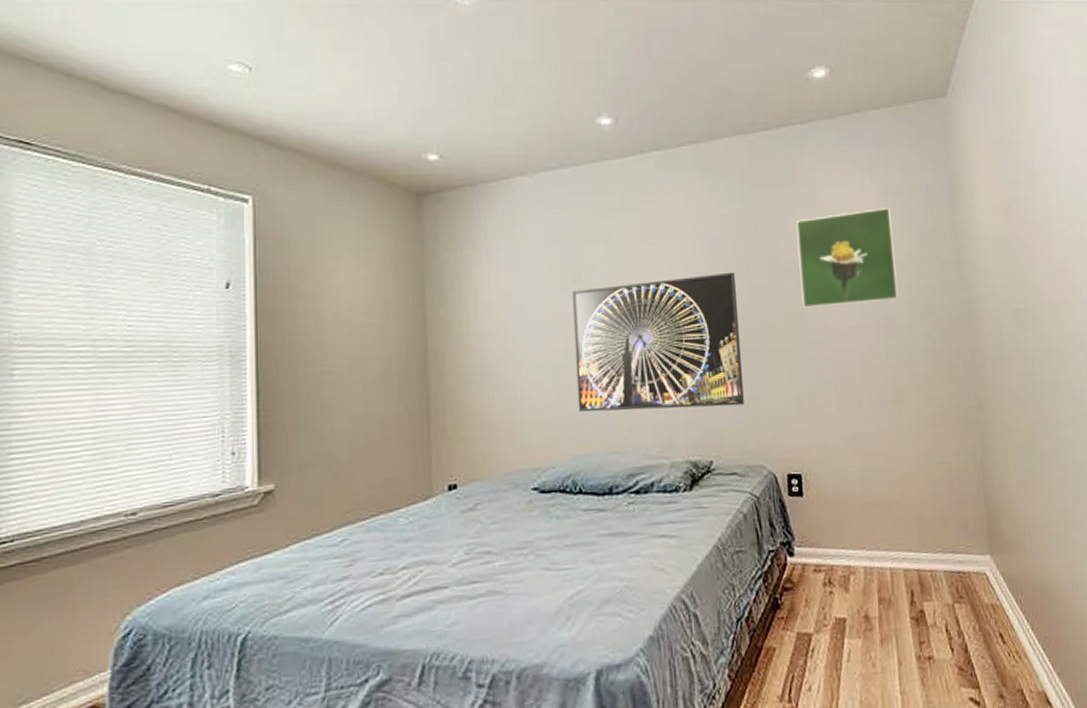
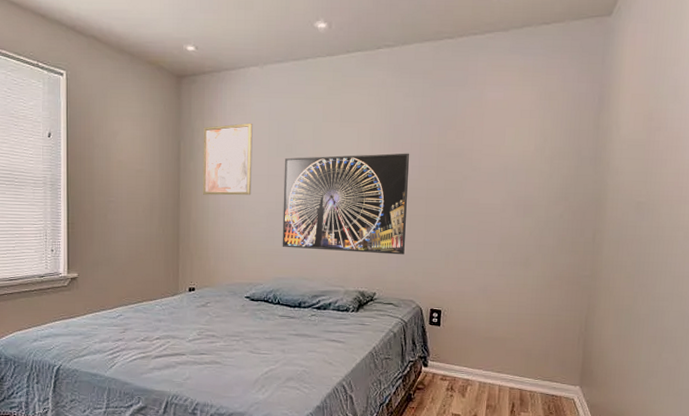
wall art: none [456,248,530,351] -> present [202,123,253,196]
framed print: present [795,208,899,308] -> none [460,110,545,187]

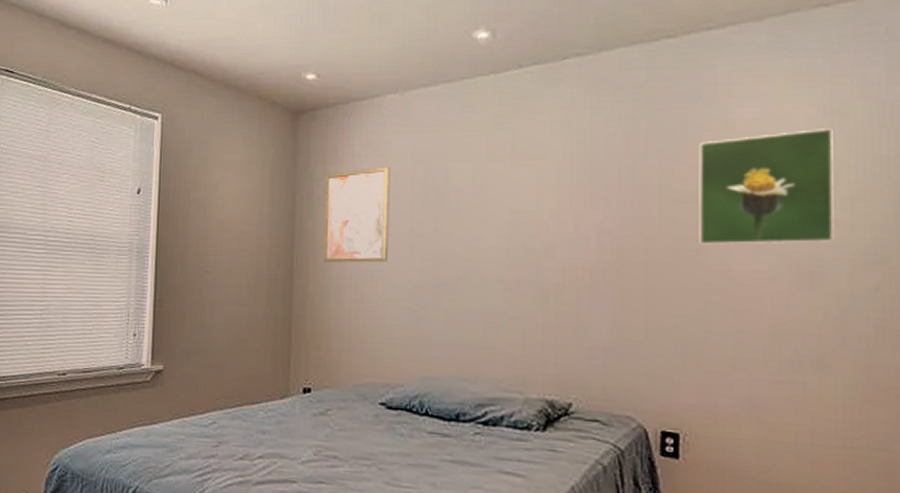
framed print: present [282,153,410,255] -> none [431,199,617,347]
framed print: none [460,110,545,187] -> present [699,128,834,245]

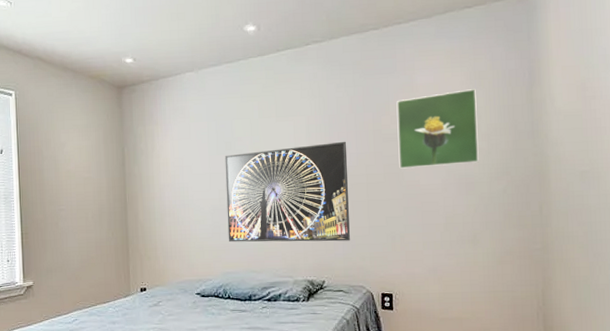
wall art: present [322,166,391,263] -> none [145,125,195,197]
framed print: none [431,199,617,347] -> present [224,141,350,243]

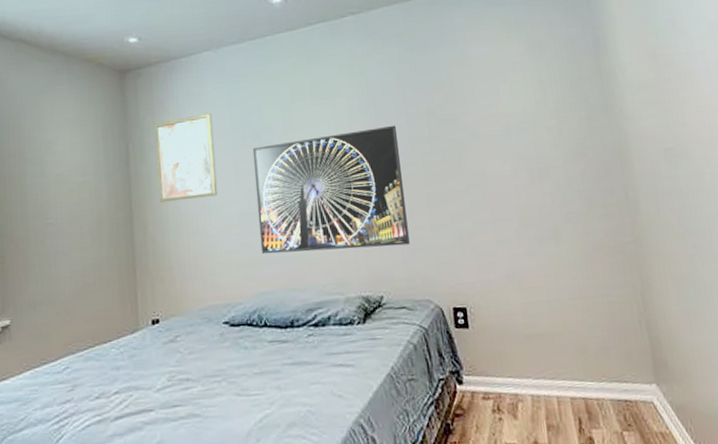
wall art: none [145,125,195,197] -> present [154,113,218,203]
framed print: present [396,89,479,169] -> none [449,60,550,155]

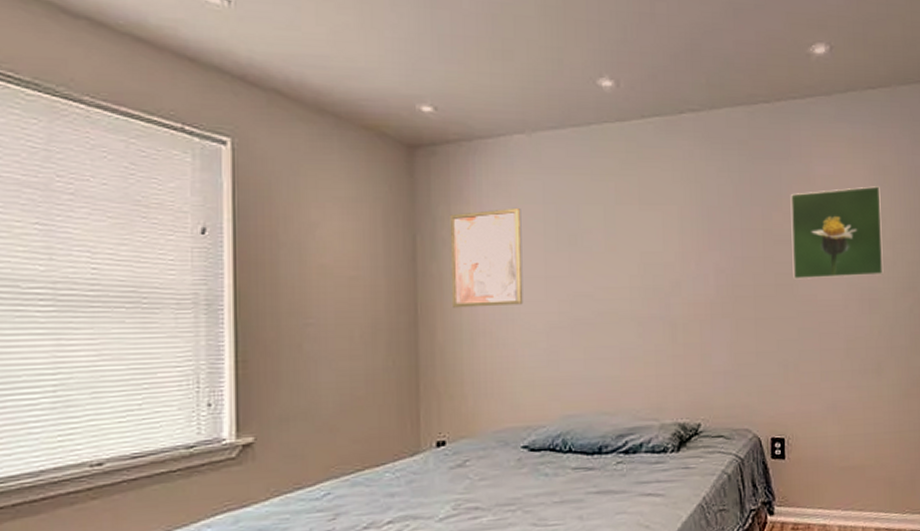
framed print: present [252,125,410,255] -> none [567,241,733,374]
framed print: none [449,60,550,155] -> present [790,186,884,279]

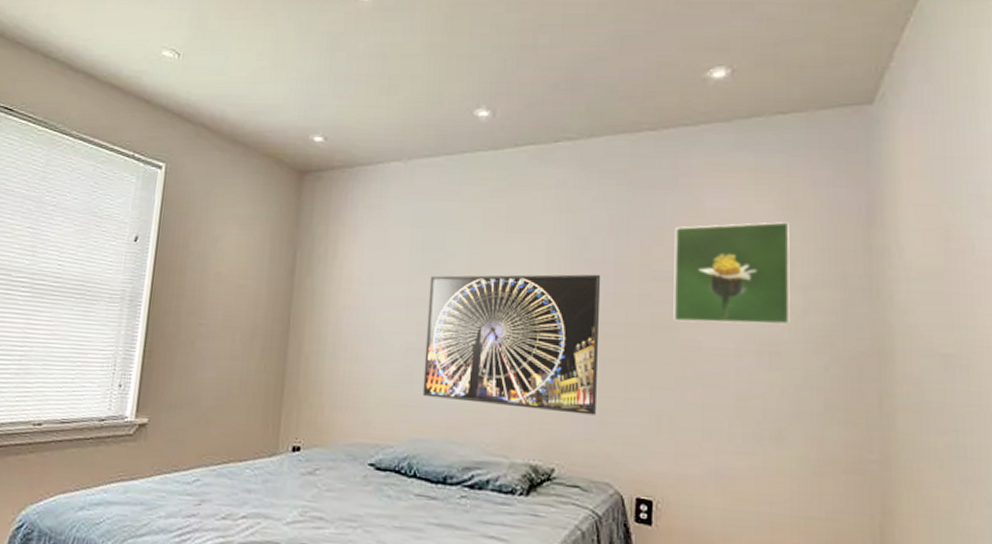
wall art: present [449,207,524,308] -> none [319,230,391,323]
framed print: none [567,241,733,374] -> present [422,274,601,415]

